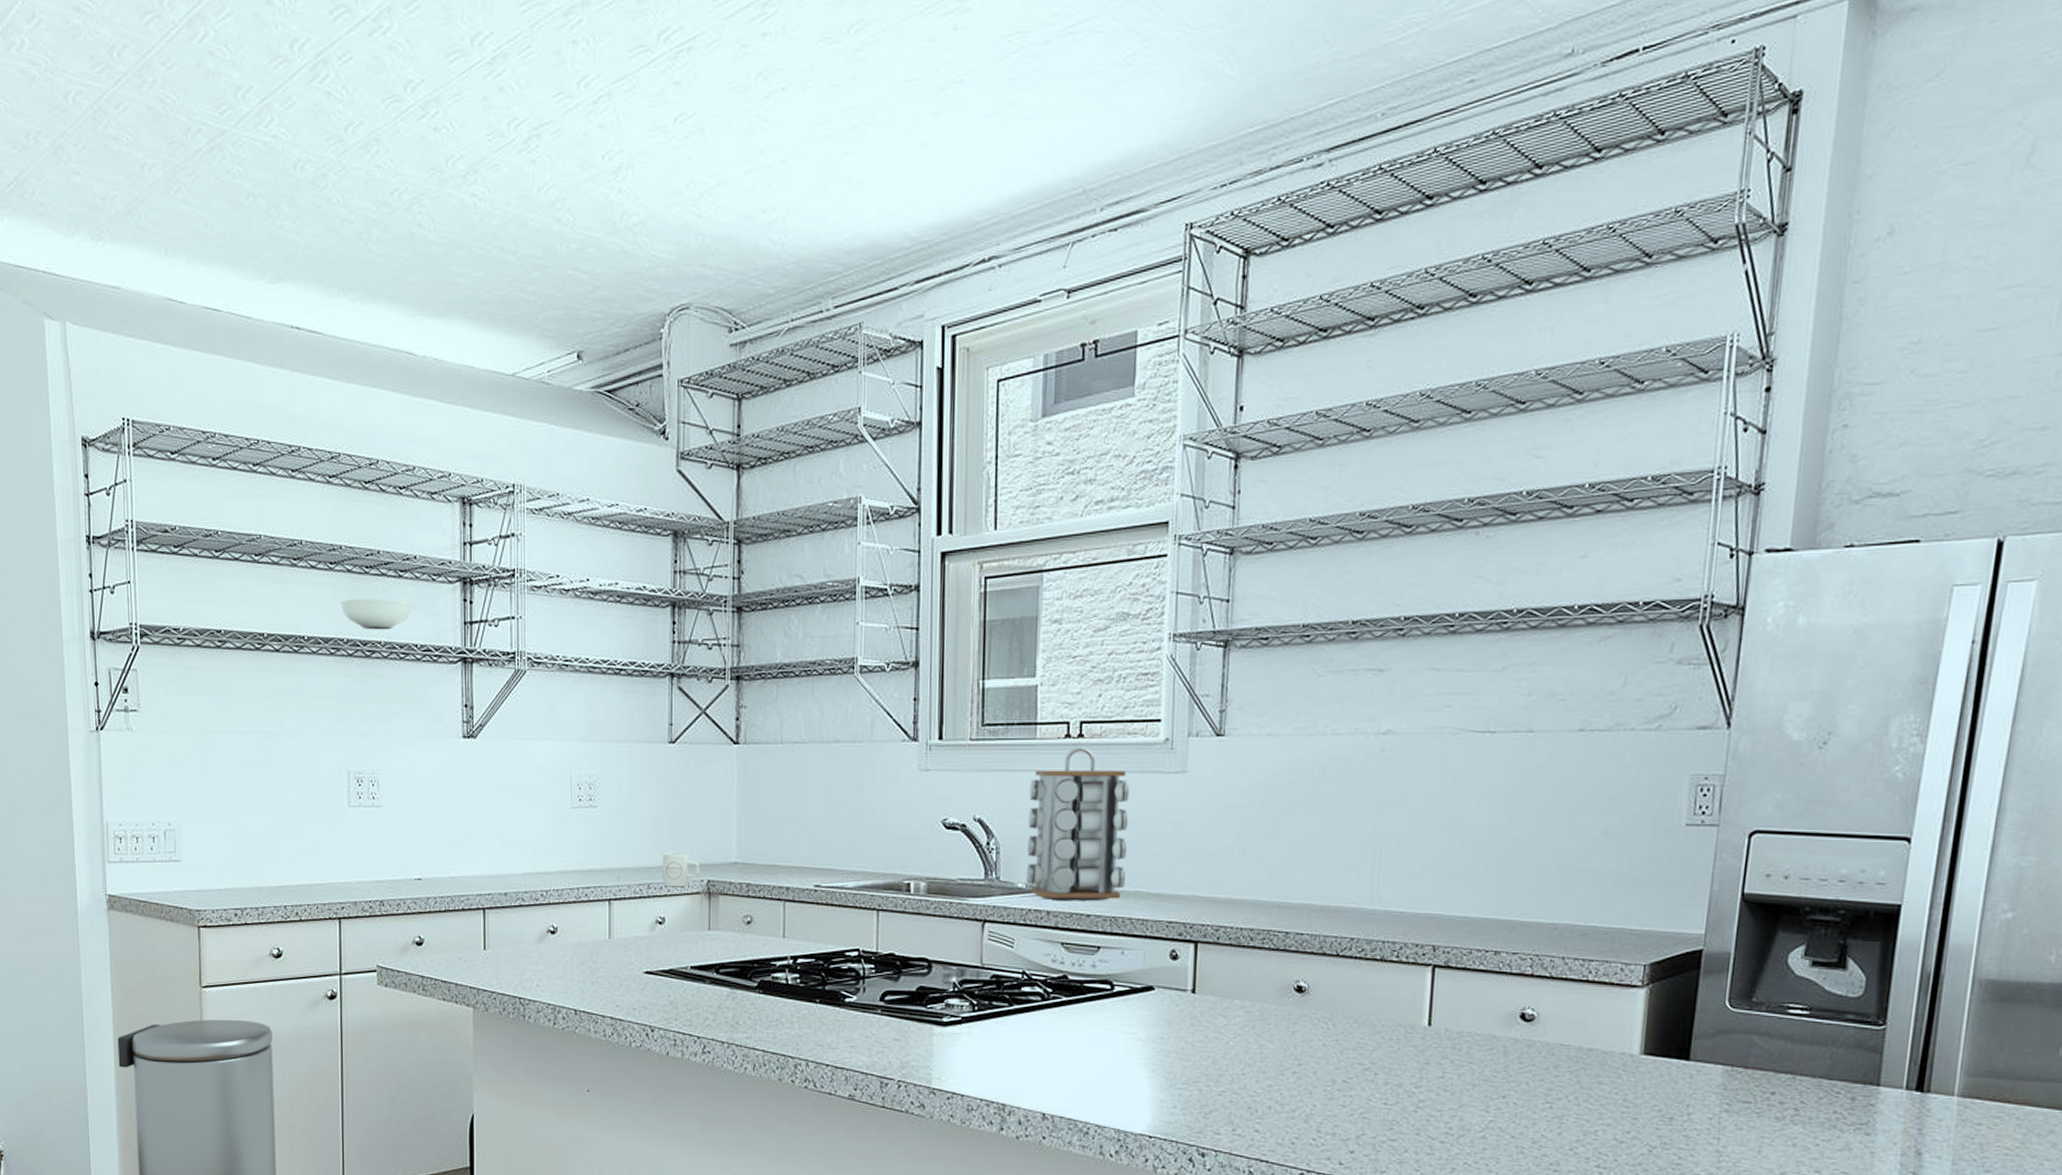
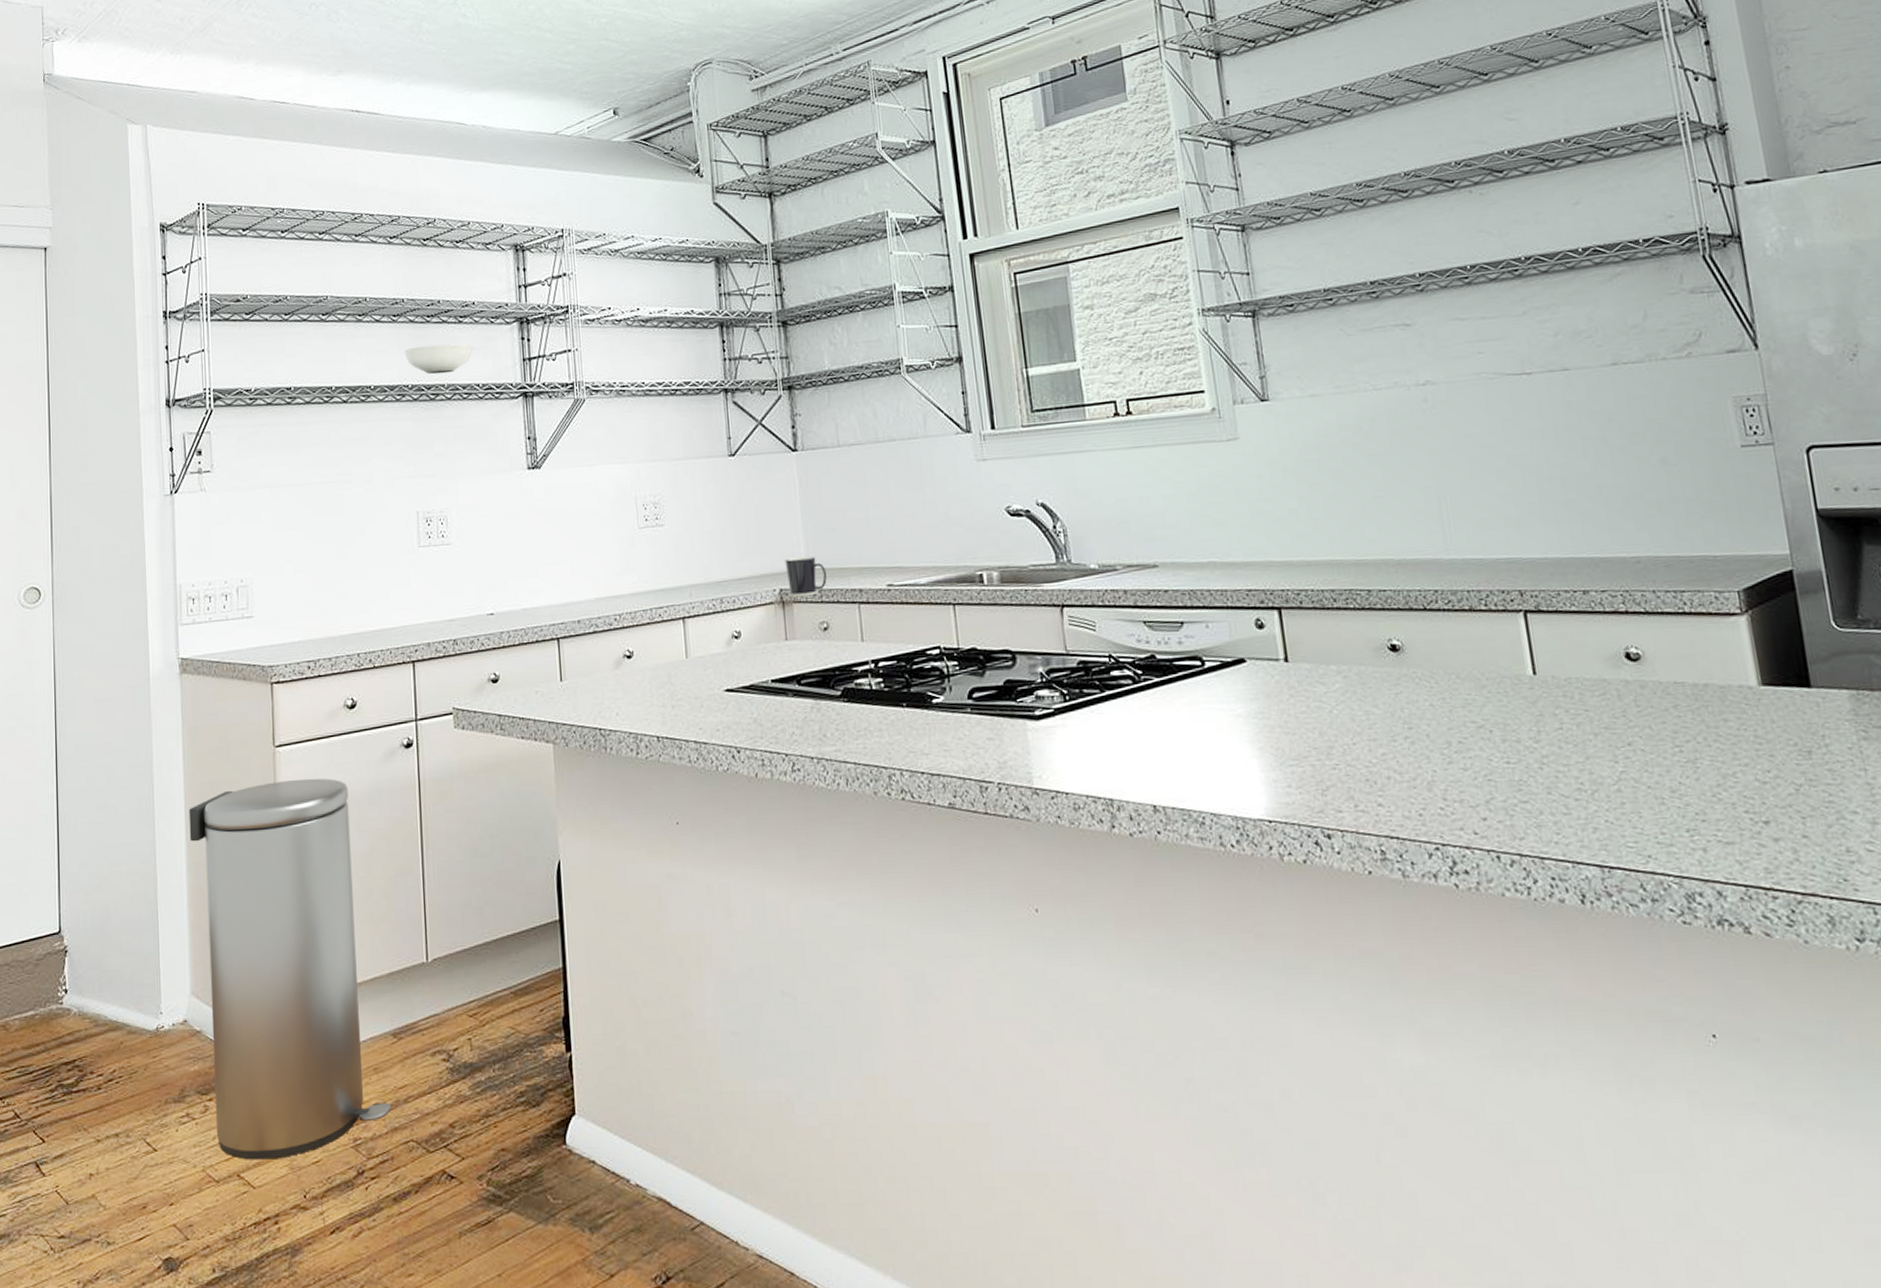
mug: present [661,852,700,887] -> none [732,563,771,600]
mug: none [715,851,756,890] -> present [785,557,827,598]
spice rack: present [1026,748,1130,902] -> none [1086,424,1198,579]

